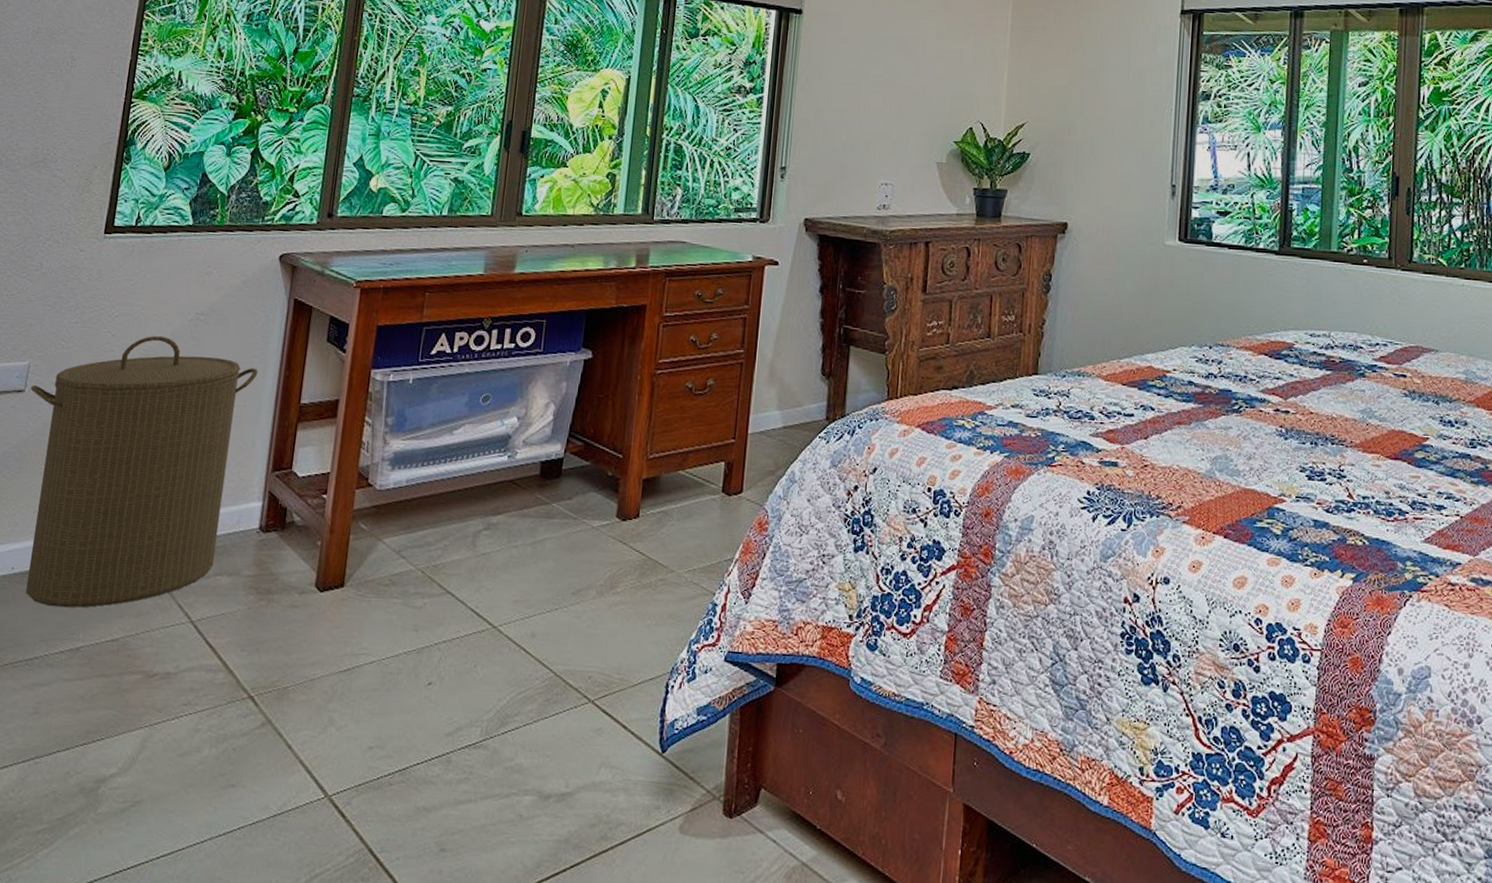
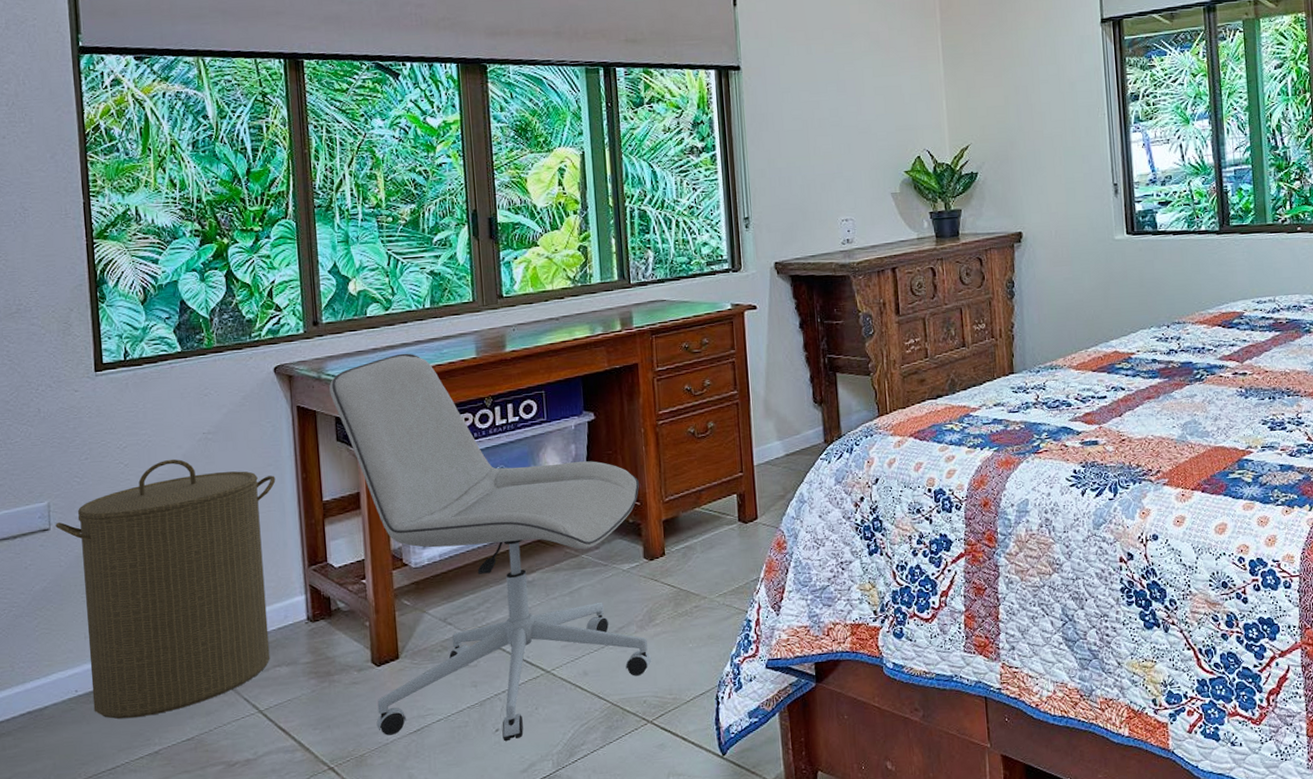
office chair: none [306,259,626,698] -> present [329,353,652,742]

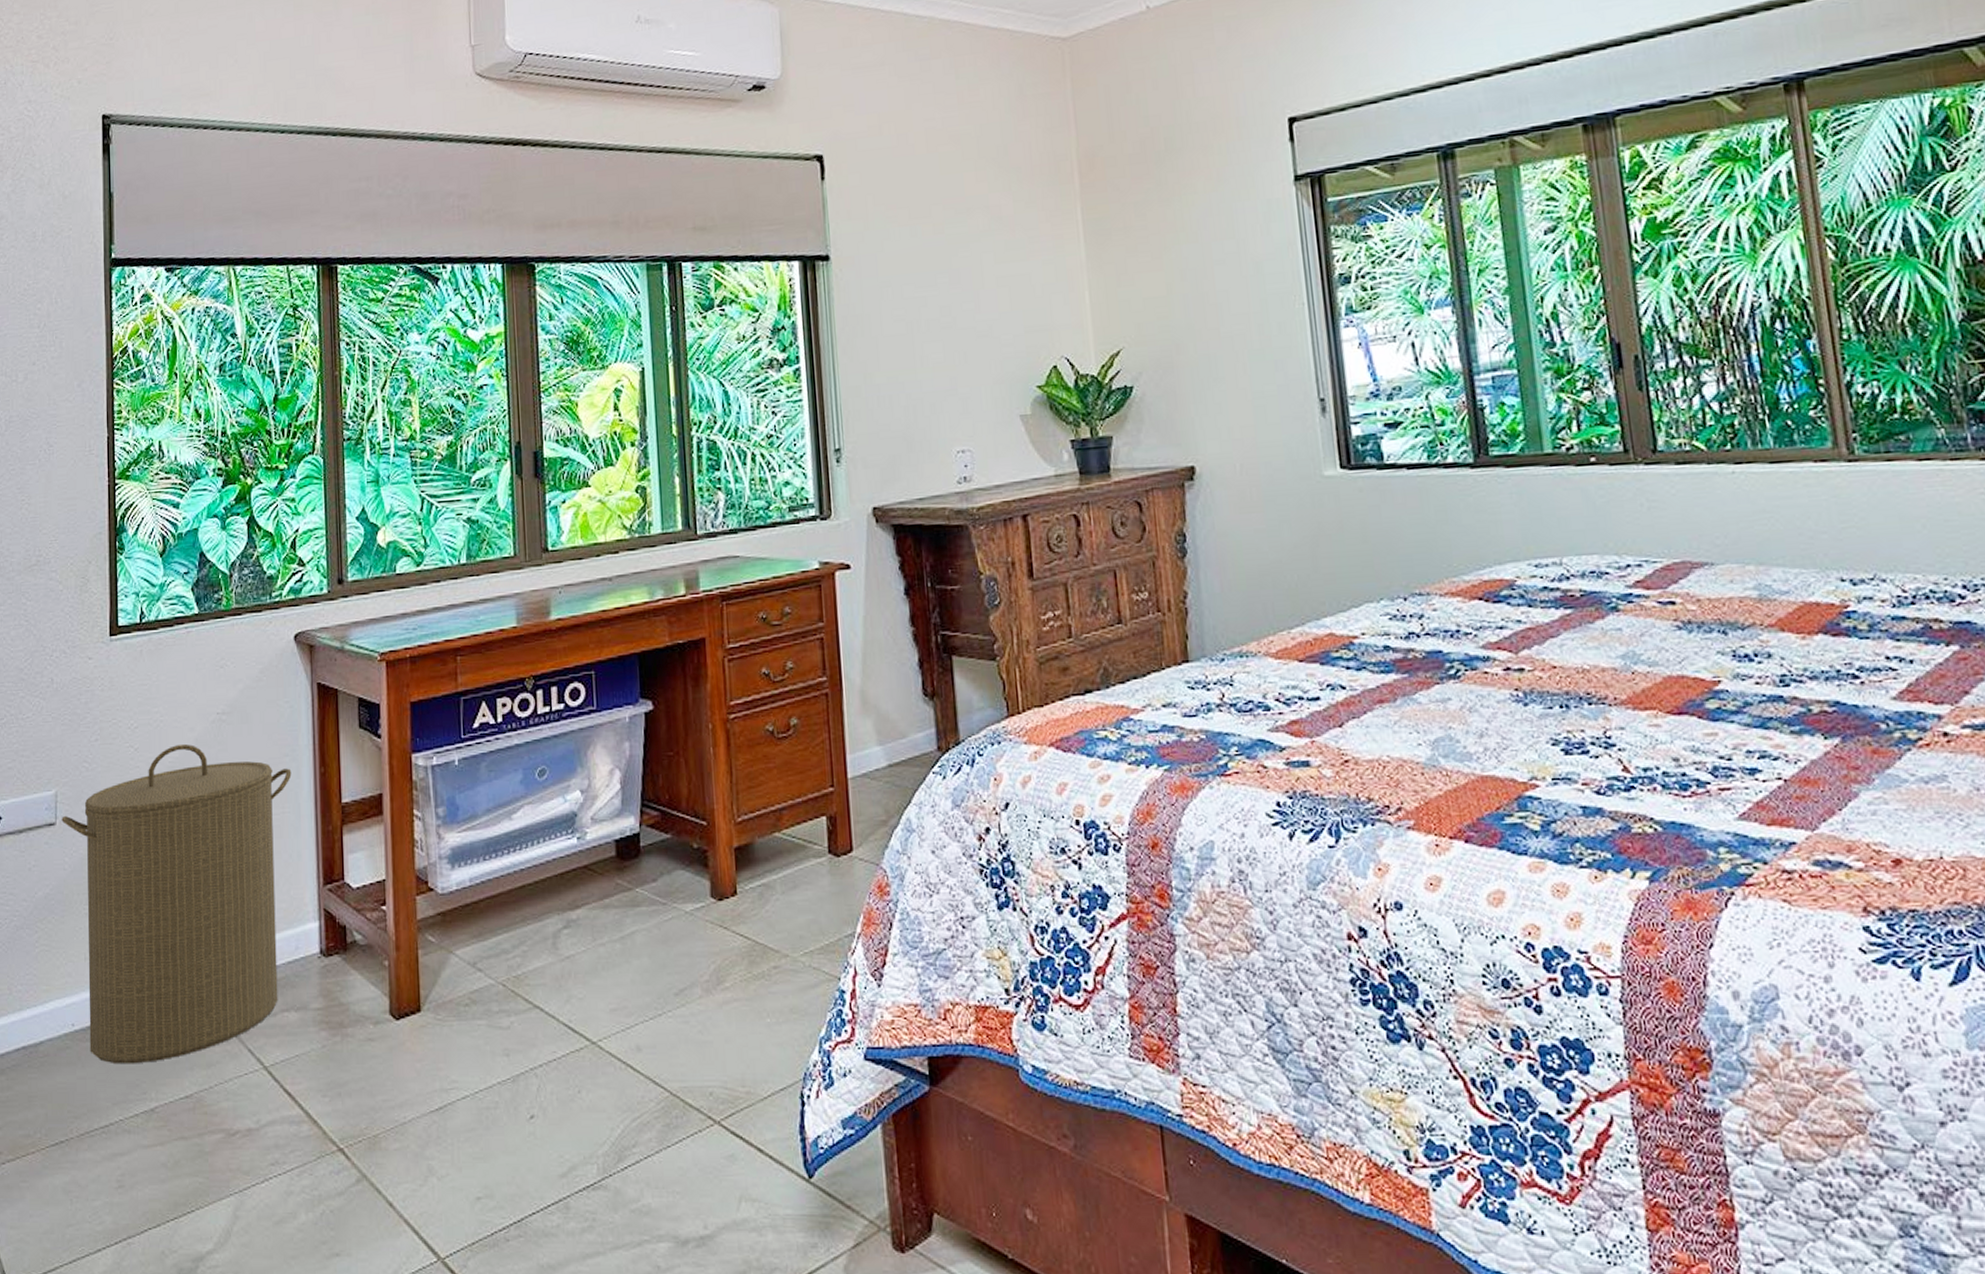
office chair: present [329,353,652,742] -> none [353,620,720,1133]

